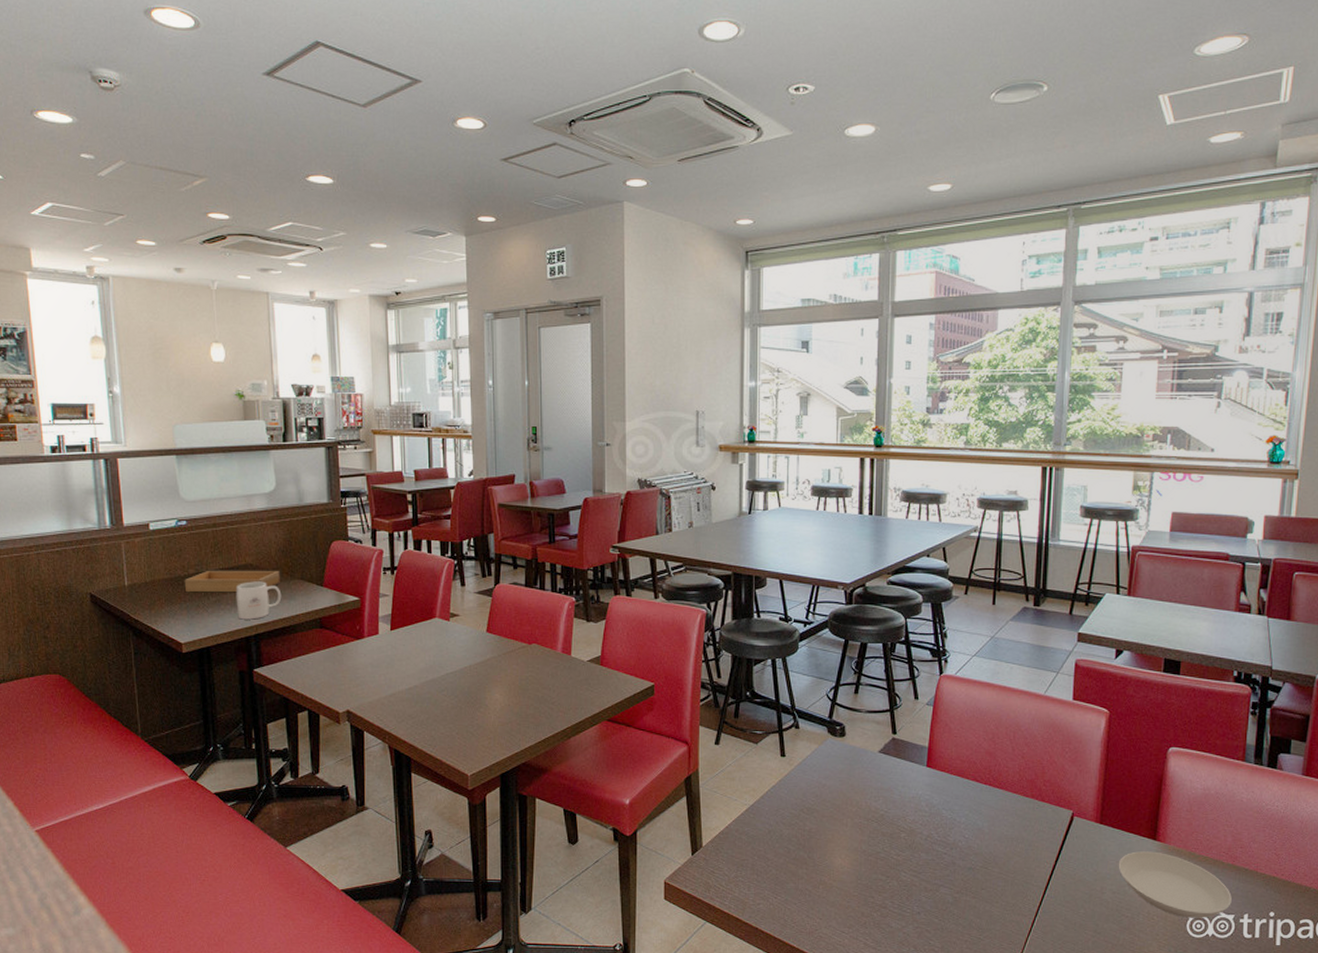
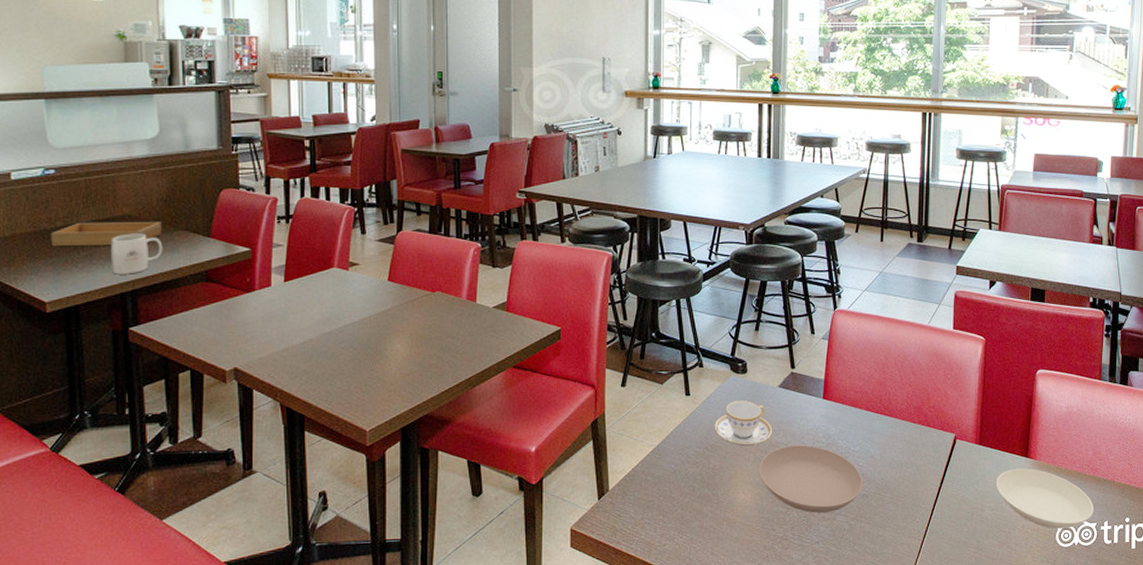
teacup: none [810,765,871,811] -> present [714,401,772,447]
saucer: none [857,813,969,883] -> present [759,445,863,513]

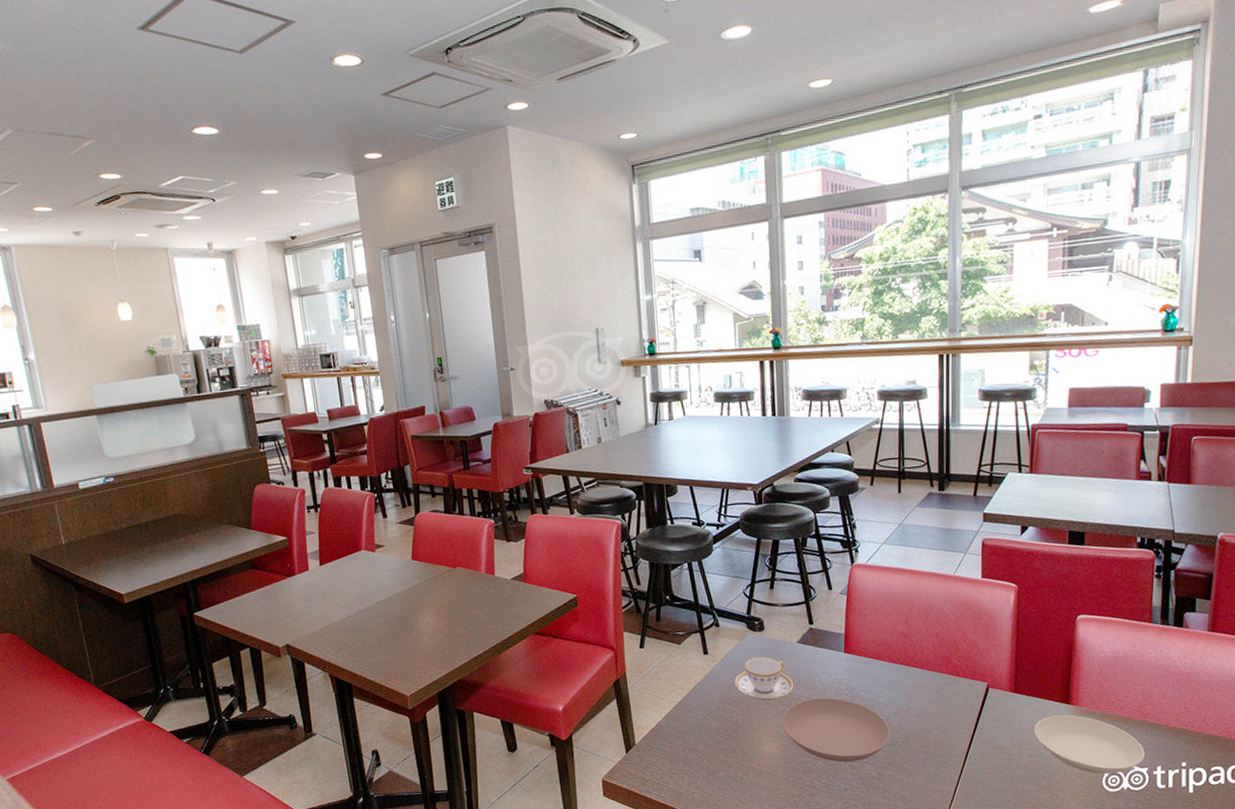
tray: present [50,221,163,247] -> none [118,518,211,546]
mug: present [110,233,163,275] -> none [168,529,213,567]

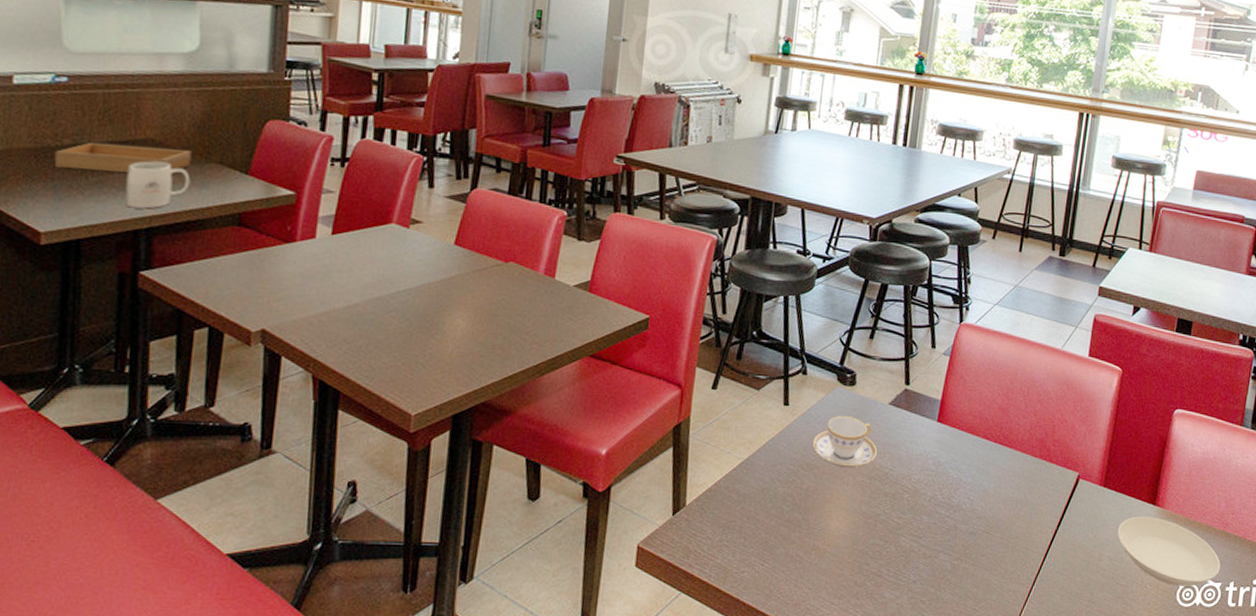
tray: none [118,518,211,546] -> present [54,141,192,174]
mug: none [168,529,213,567] -> present [125,161,191,209]
saucer: present [782,697,890,762] -> none [858,471,972,549]

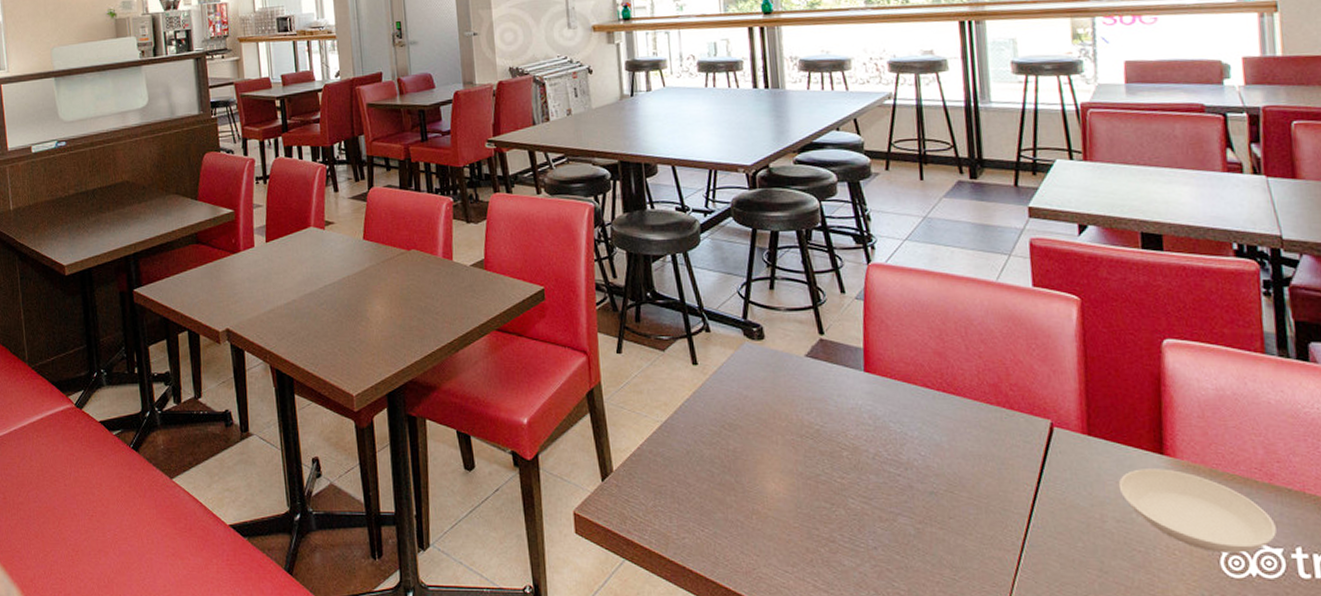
tray: present [54,141,192,174] -> none [65,187,157,214]
mug: present [125,161,191,209] -> none [114,198,158,239]
teacup: present [812,416,877,468] -> none [730,372,803,427]

